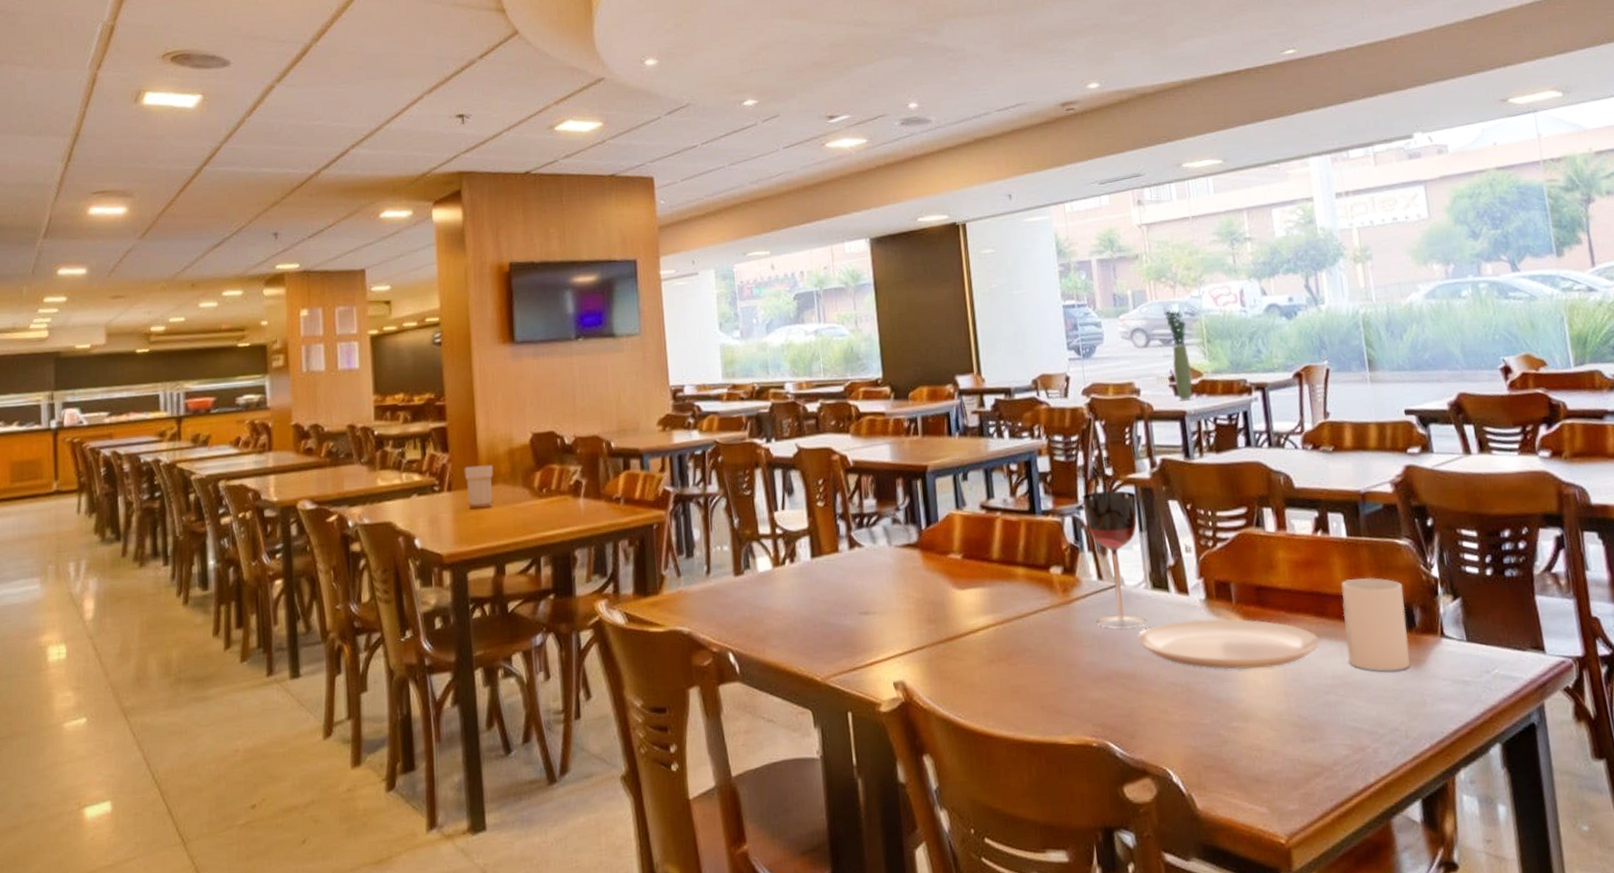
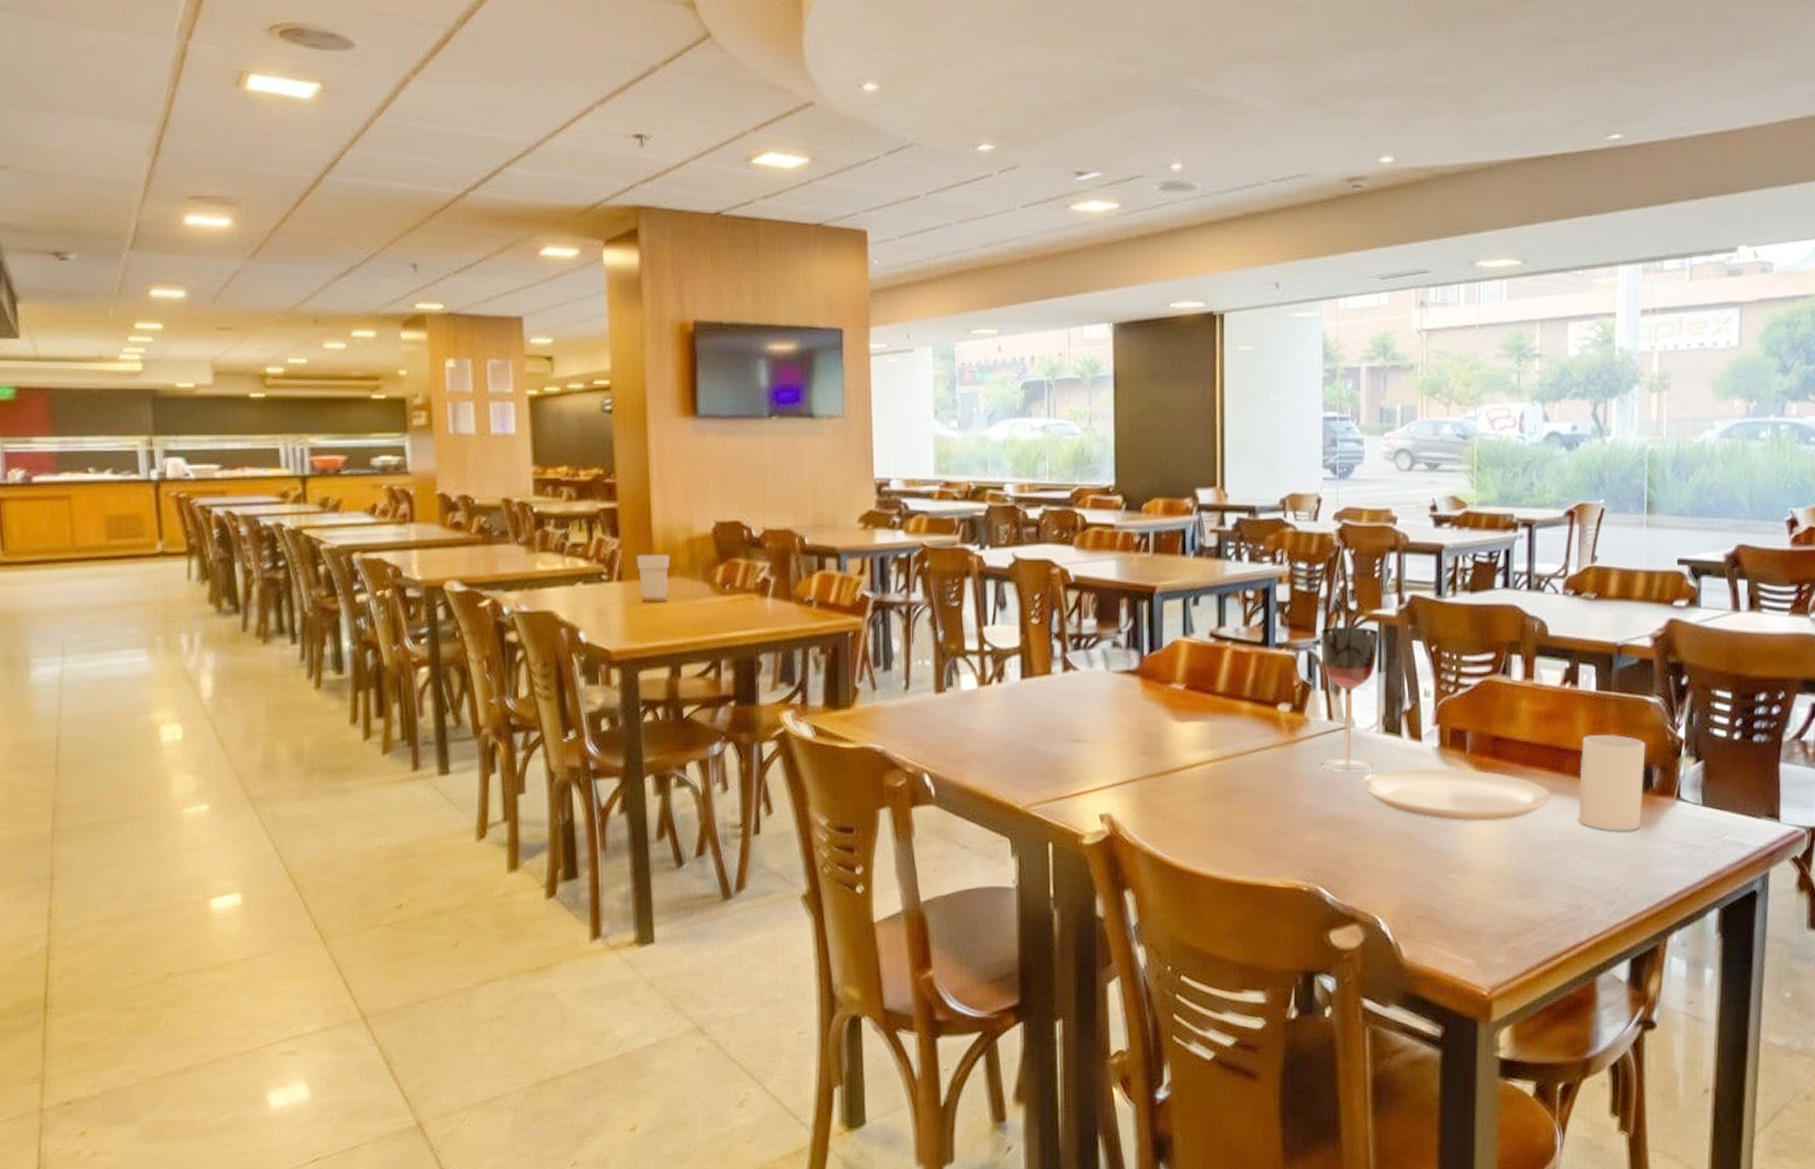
vase: present [1164,307,1193,400] -> none [1434,427,1457,532]

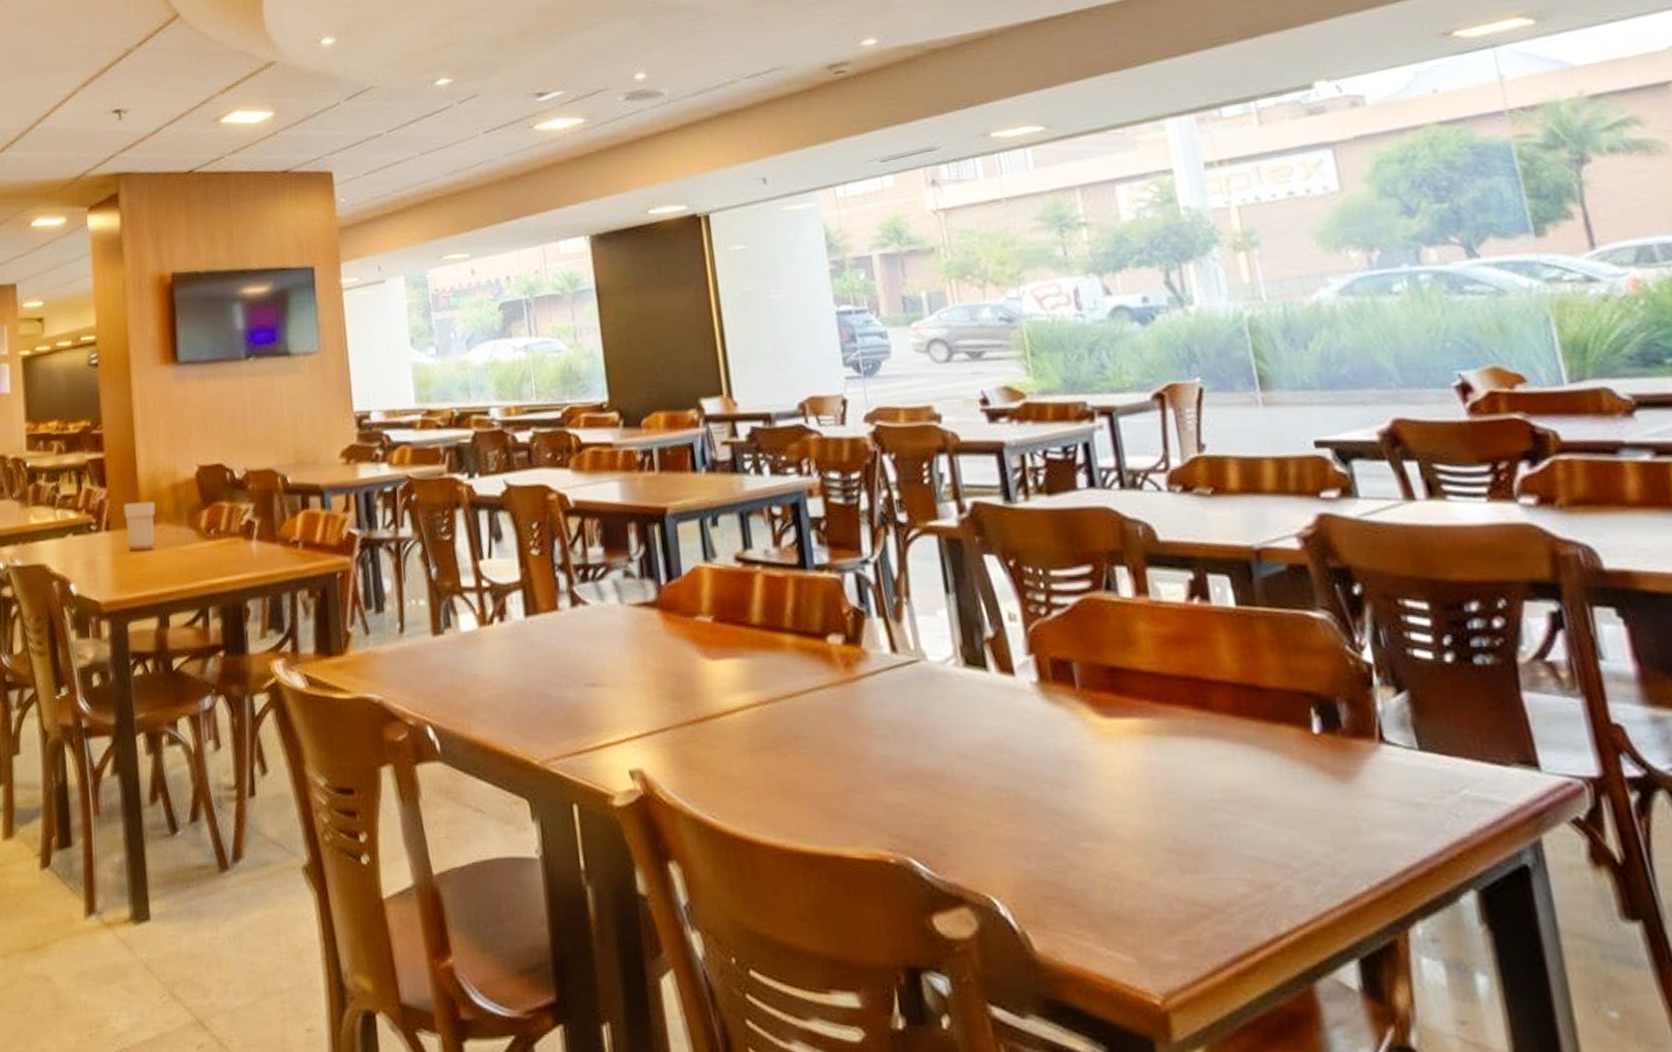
wineglass: present [1320,626,1379,772] -> none [867,541,959,715]
plate: present [1362,767,1552,822] -> none [946,706,1202,775]
cup: present [1577,734,1646,831] -> none [1229,659,1337,786]

